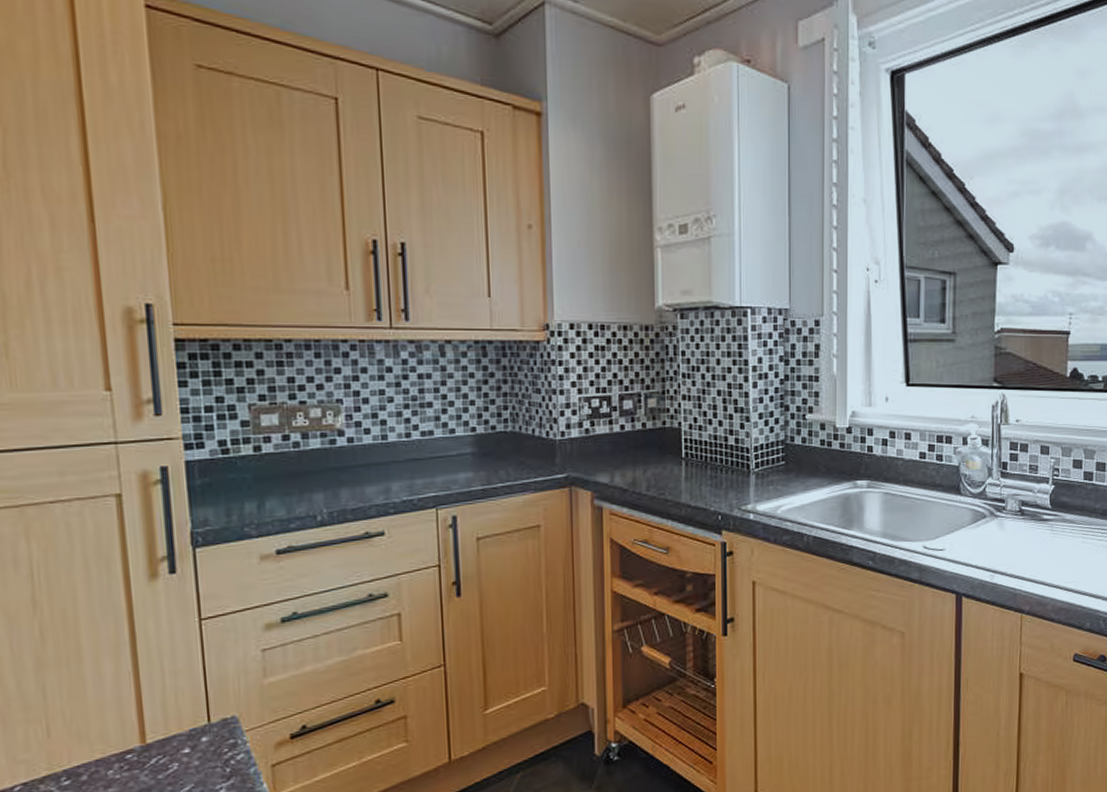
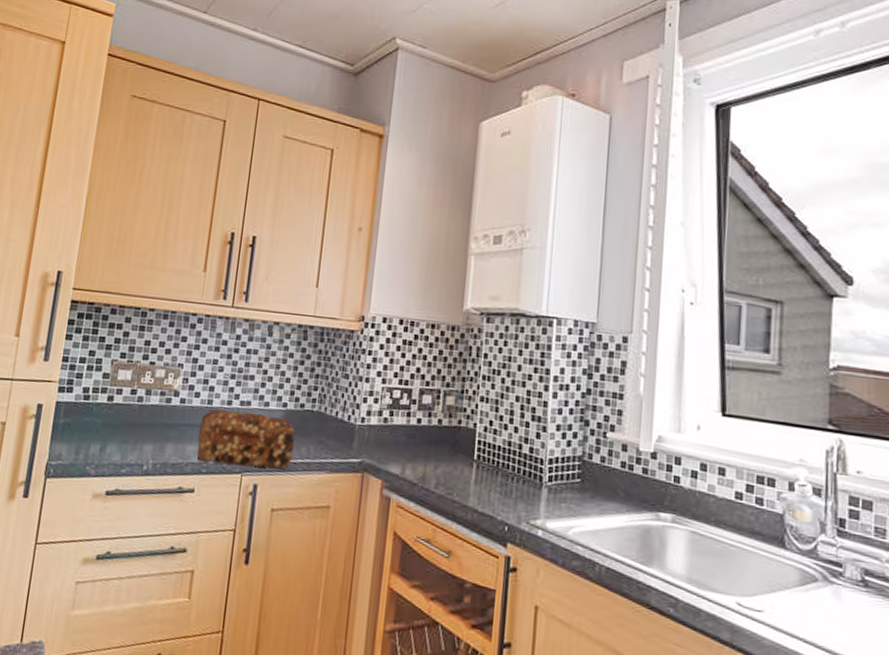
bread loaf: none [377,443,491,503] -> present [197,409,296,469]

